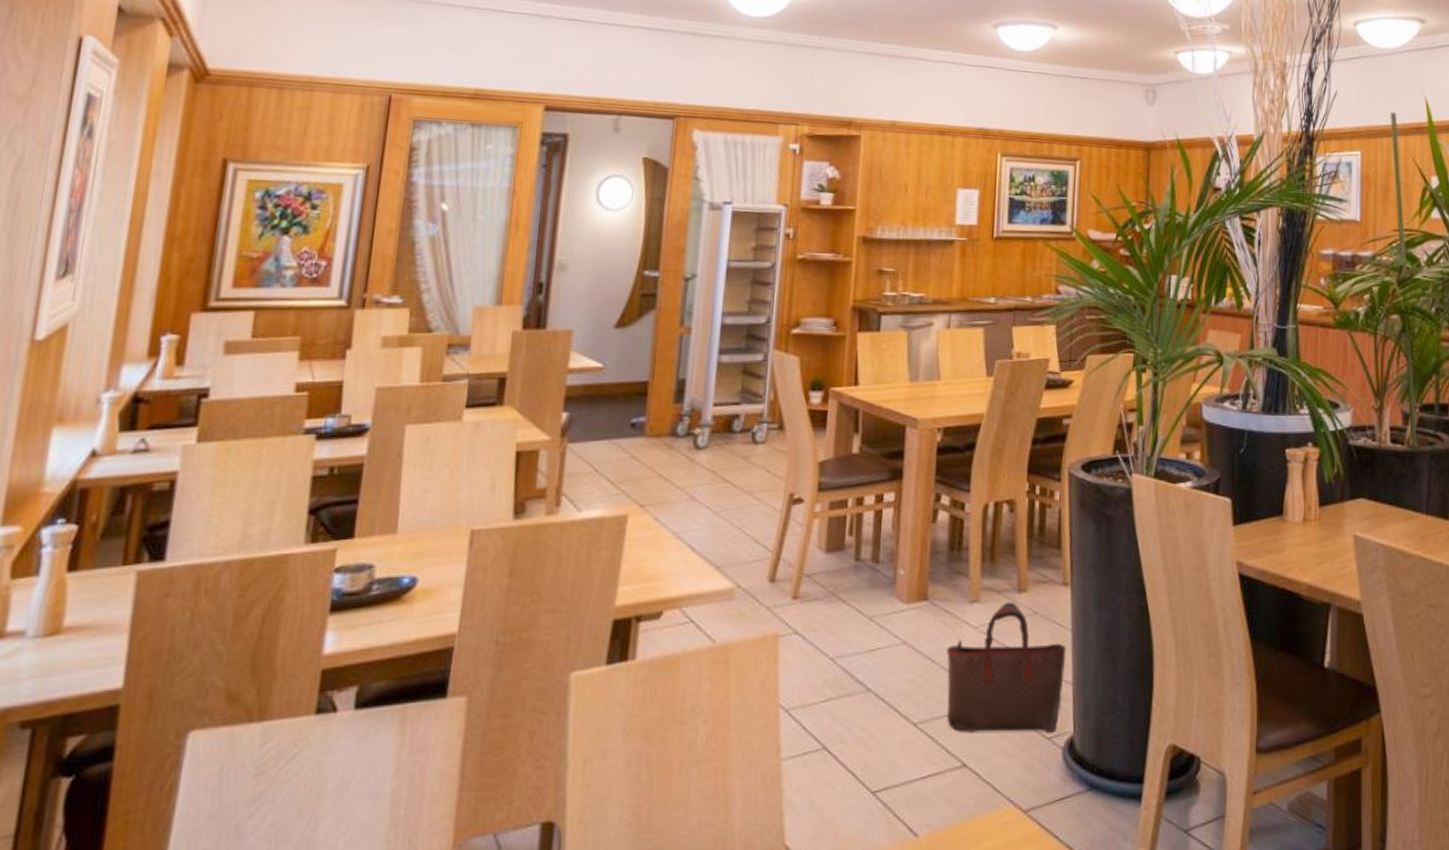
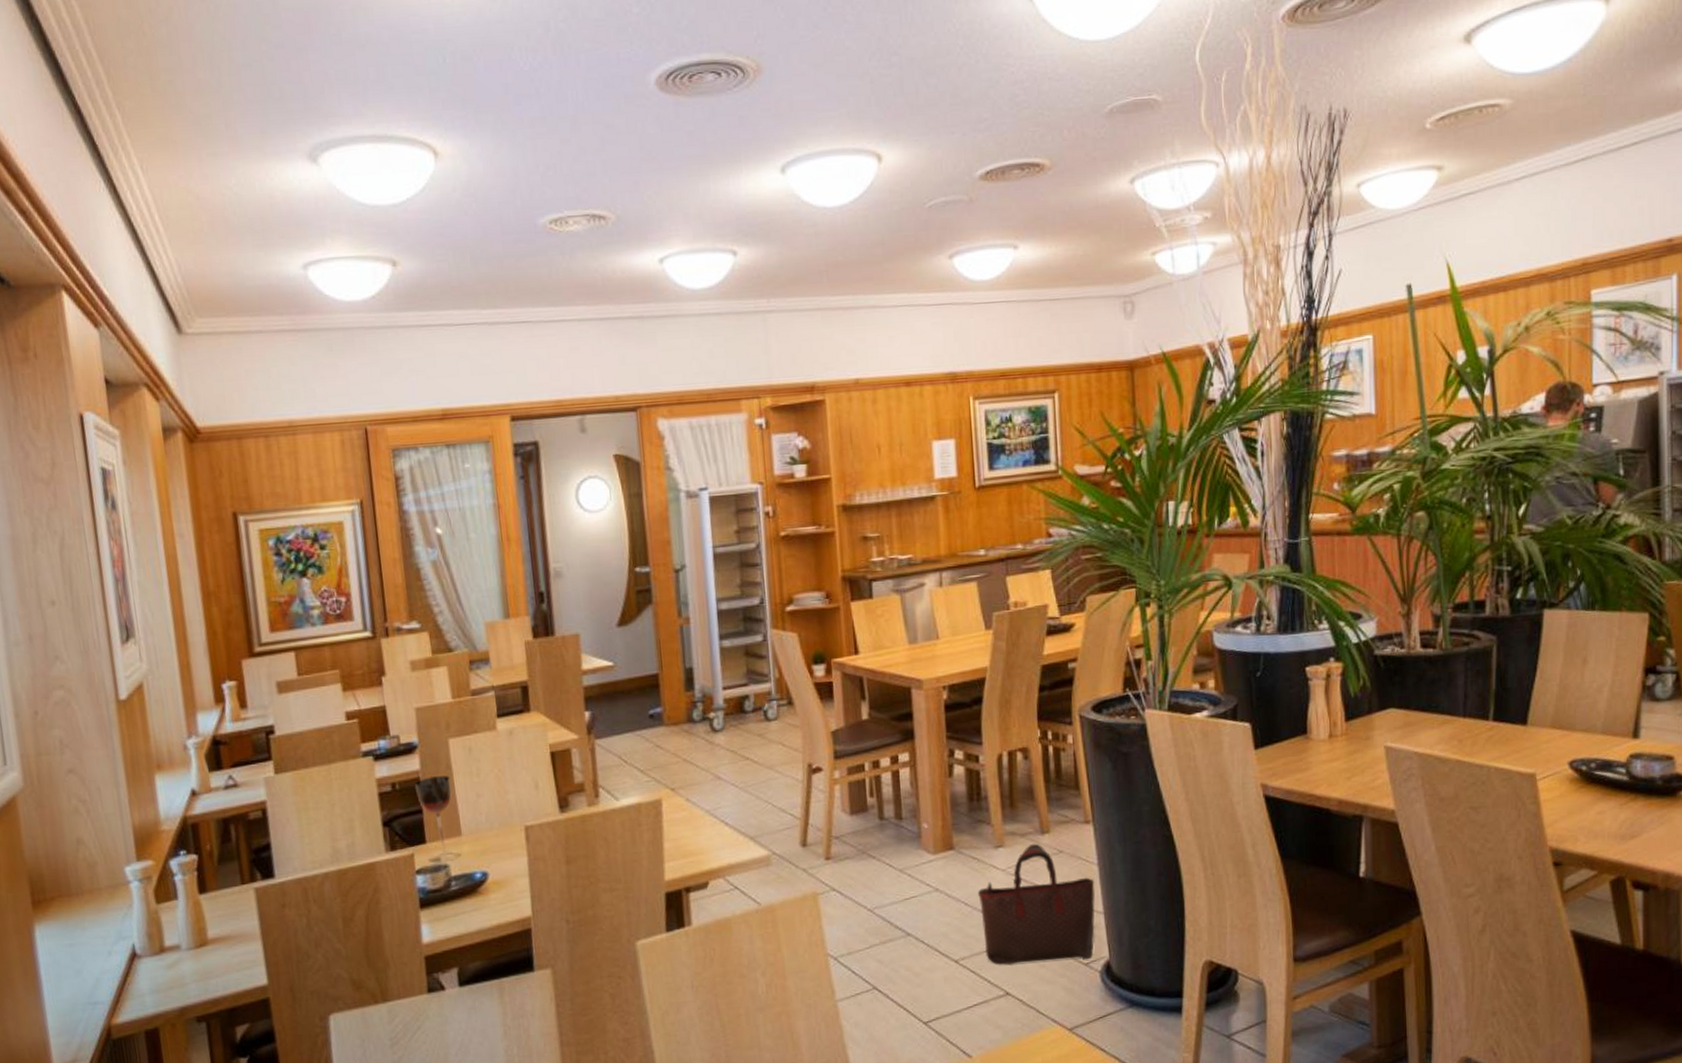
wineglass: none [352,464,398,562] -> present [415,776,461,864]

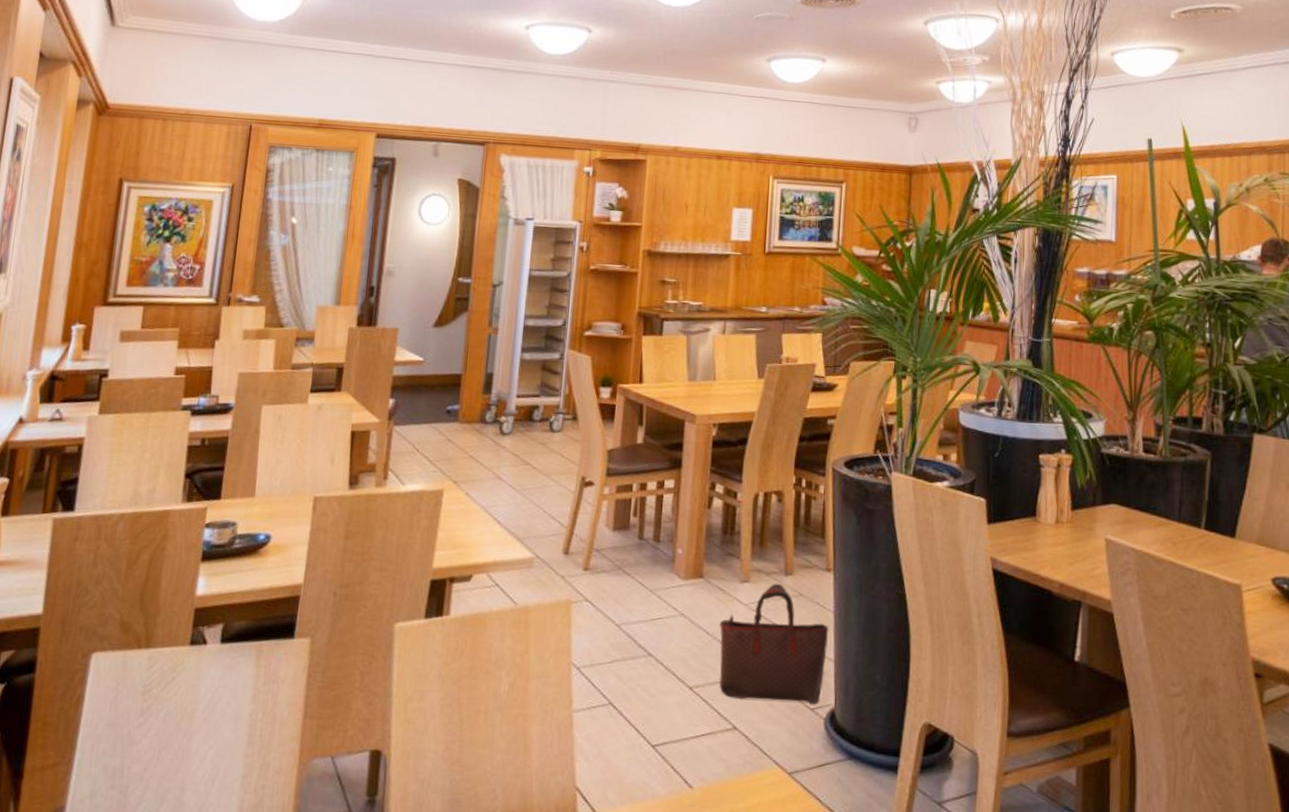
wineglass: present [415,776,461,864] -> none [219,438,256,520]

